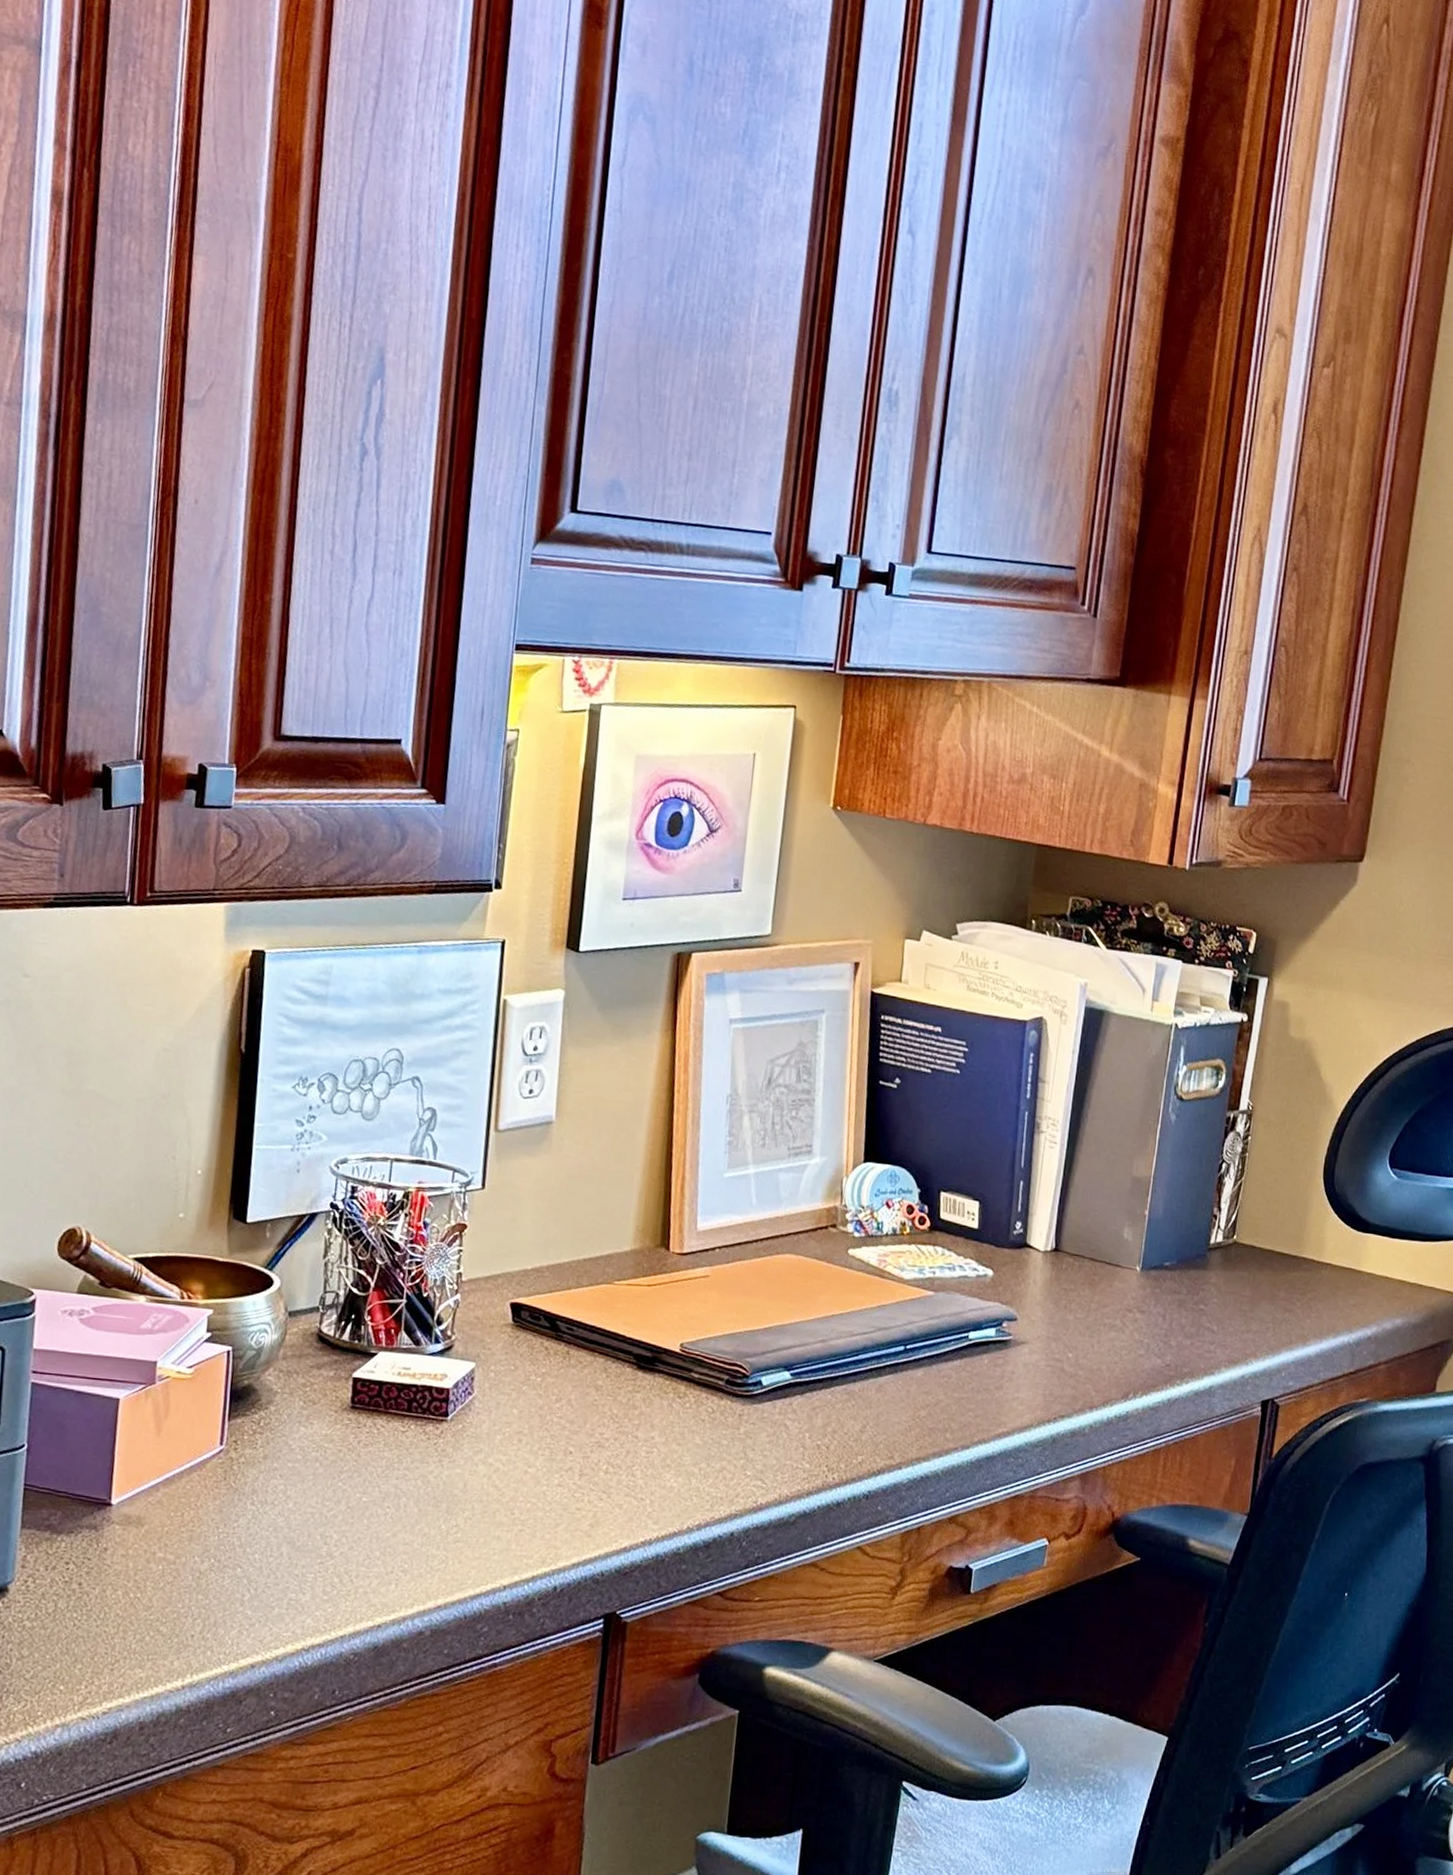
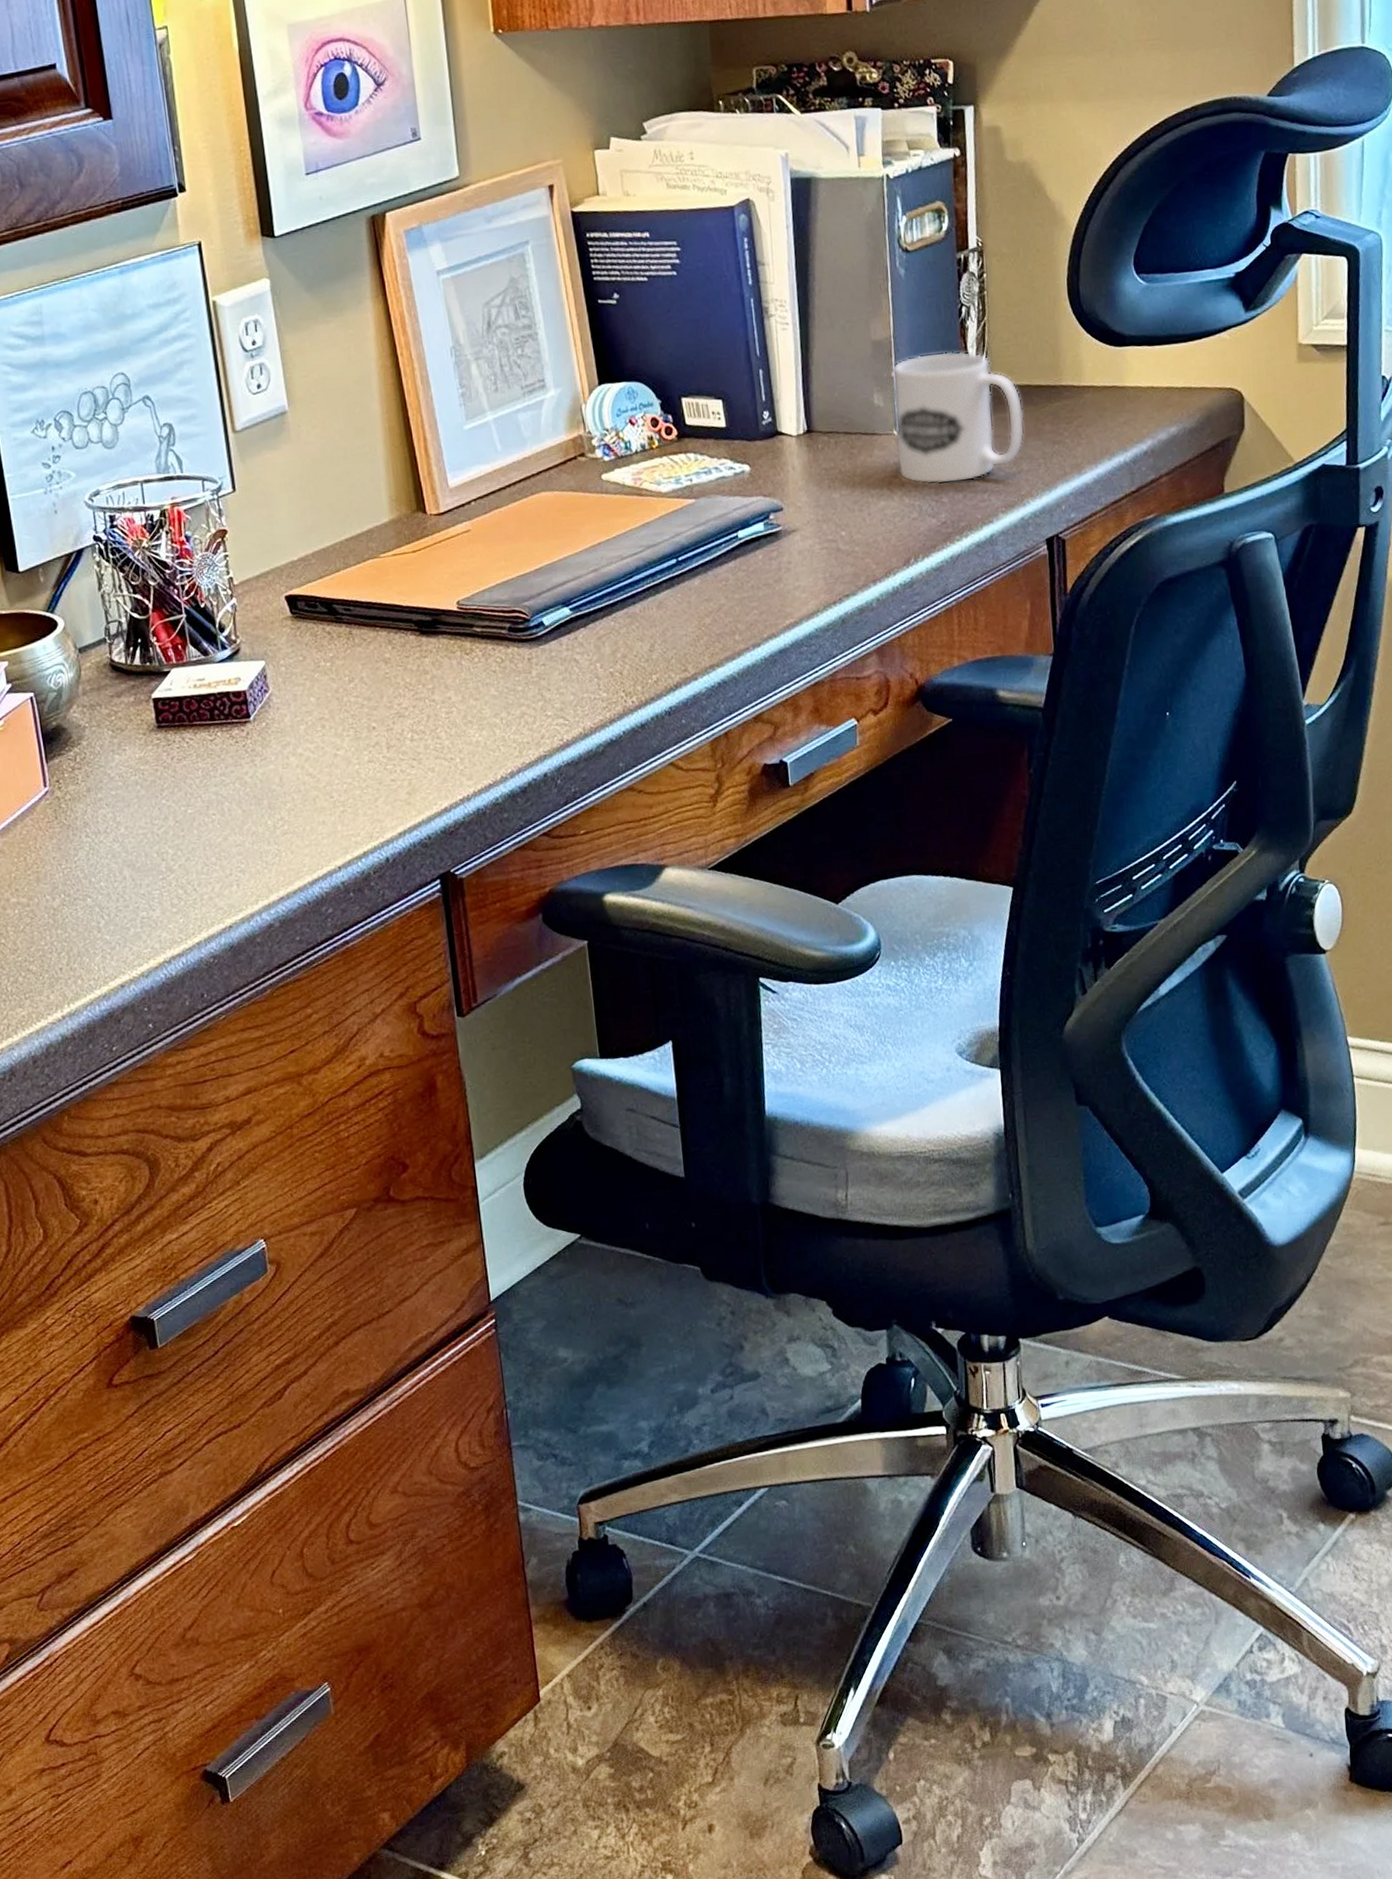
mug: none [1134,1199,1263,1330] -> present [892,351,1025,485]

